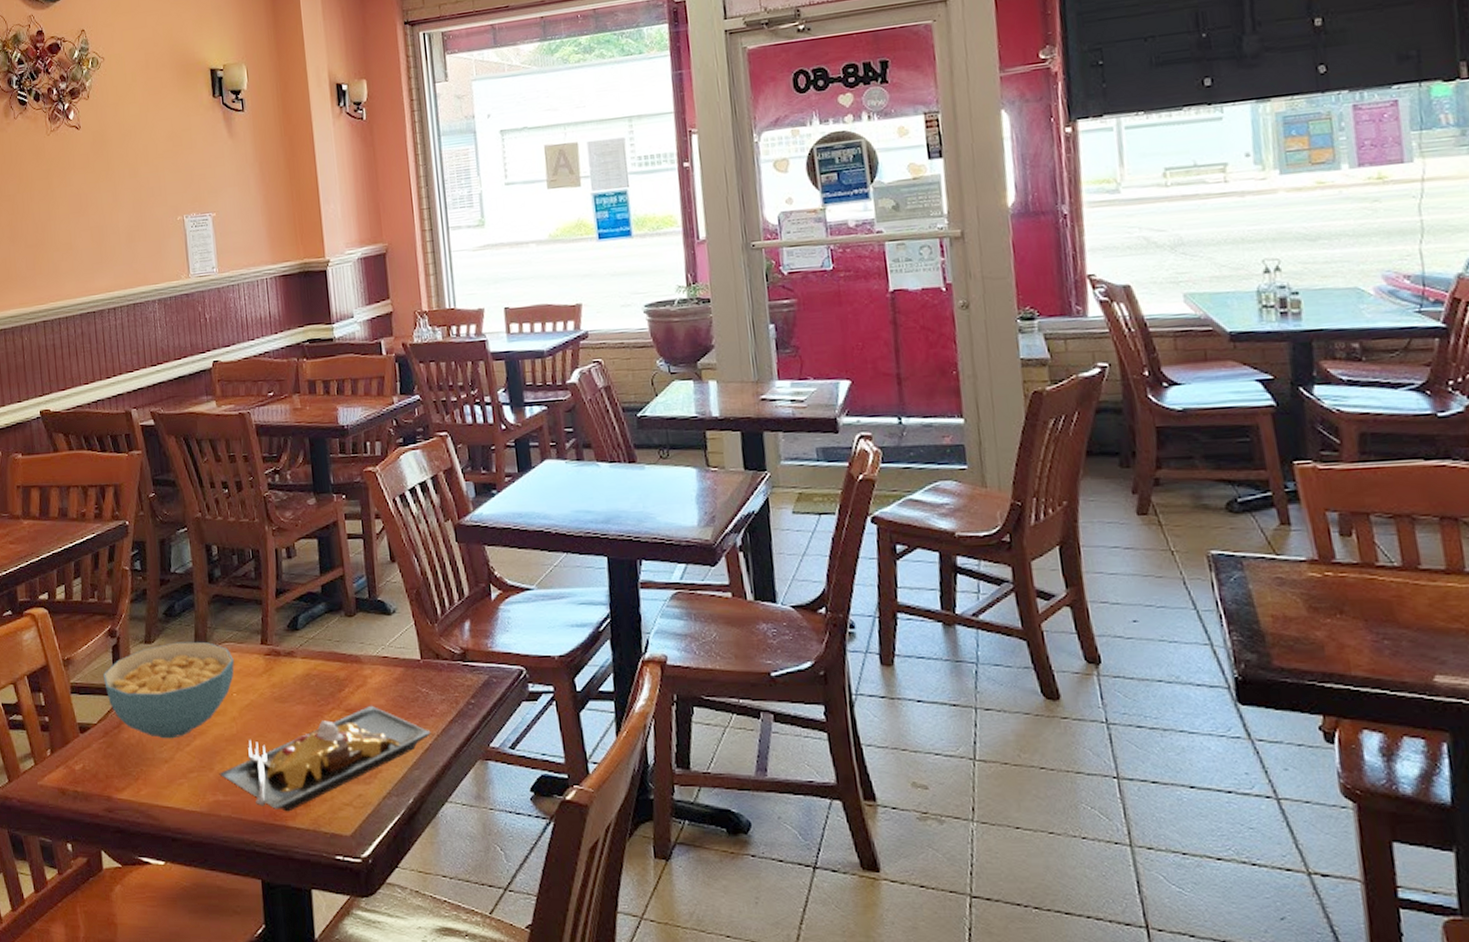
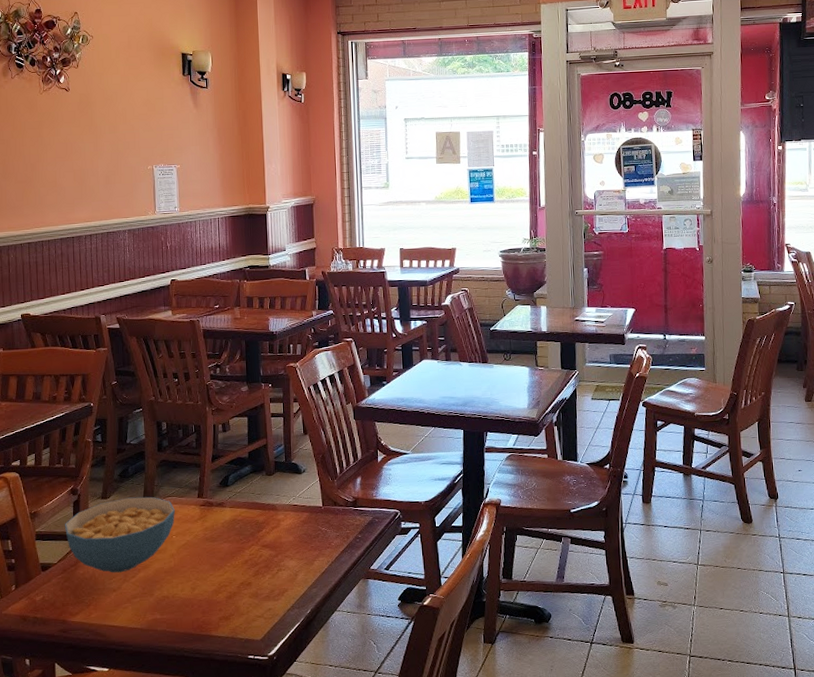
plate: present [219,705,431,812] -> none [158,541,327,625]

